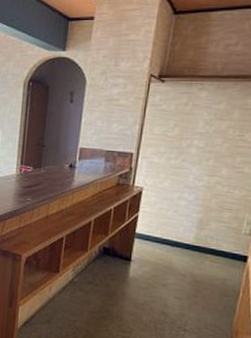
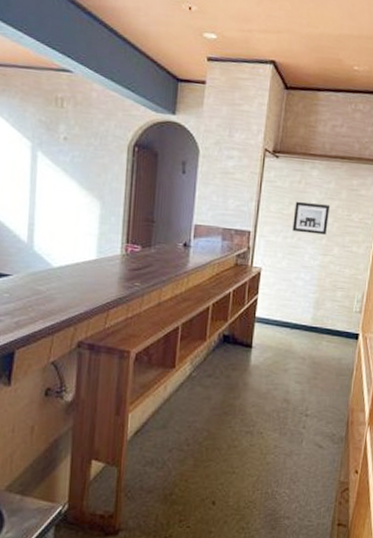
wall art: none [176,123,220,156] -> present [292,201,331,235]

